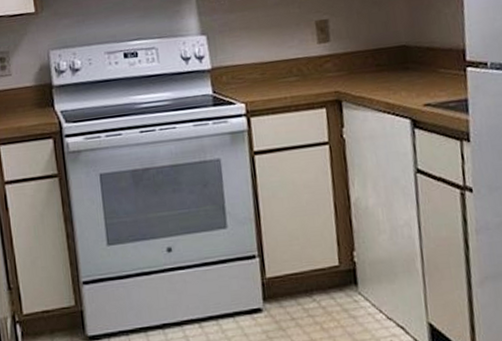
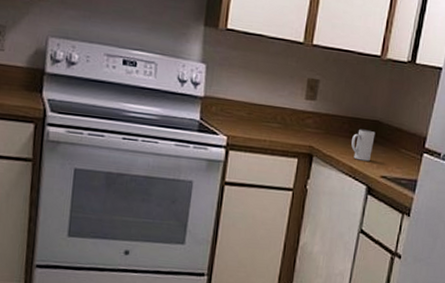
mug: none [380,58,407,94] -> present [351,129,376,161]

